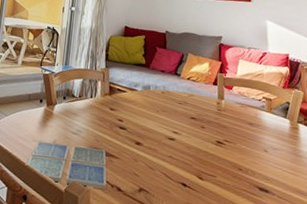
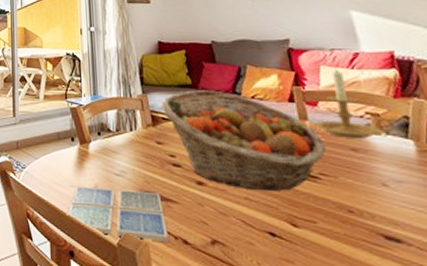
fruit basket: none [119,68,232,152] -> present [161,90,326,192]
candle holder: none [227,63,280,117] -> present [313,70,395,138]

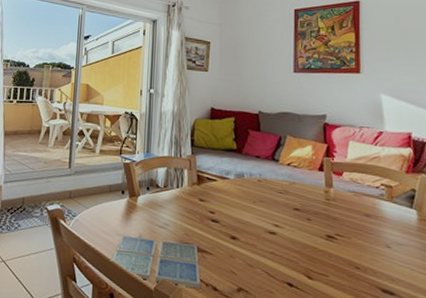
fruit basket: present [161,90,326,192] -> none [208,154,344,248]
candle holder: present [313,70,395,138] -> none [337,145,404,206]

